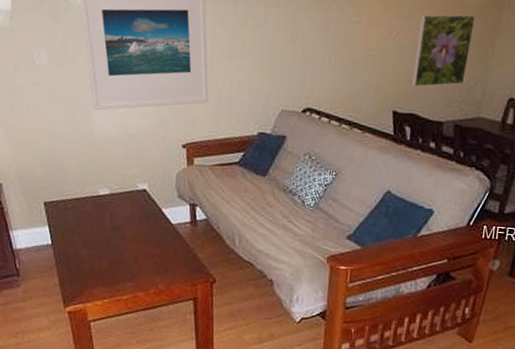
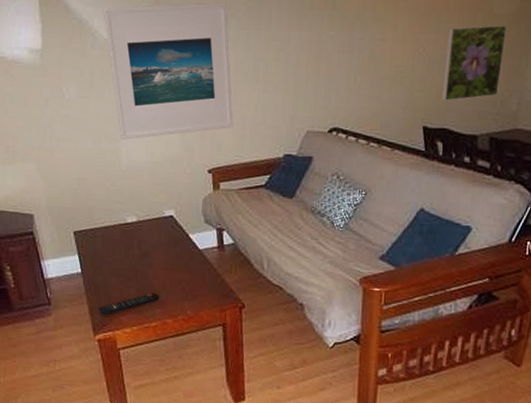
remote control: none [68,266,129,288] -> present [98,293,158,315]

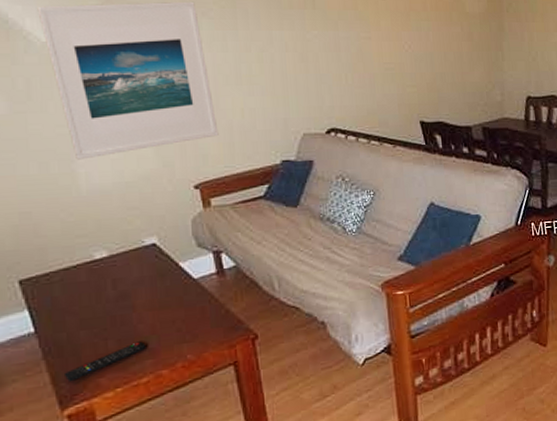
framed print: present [442,25,507,101] -> none [429,23,483,95]

